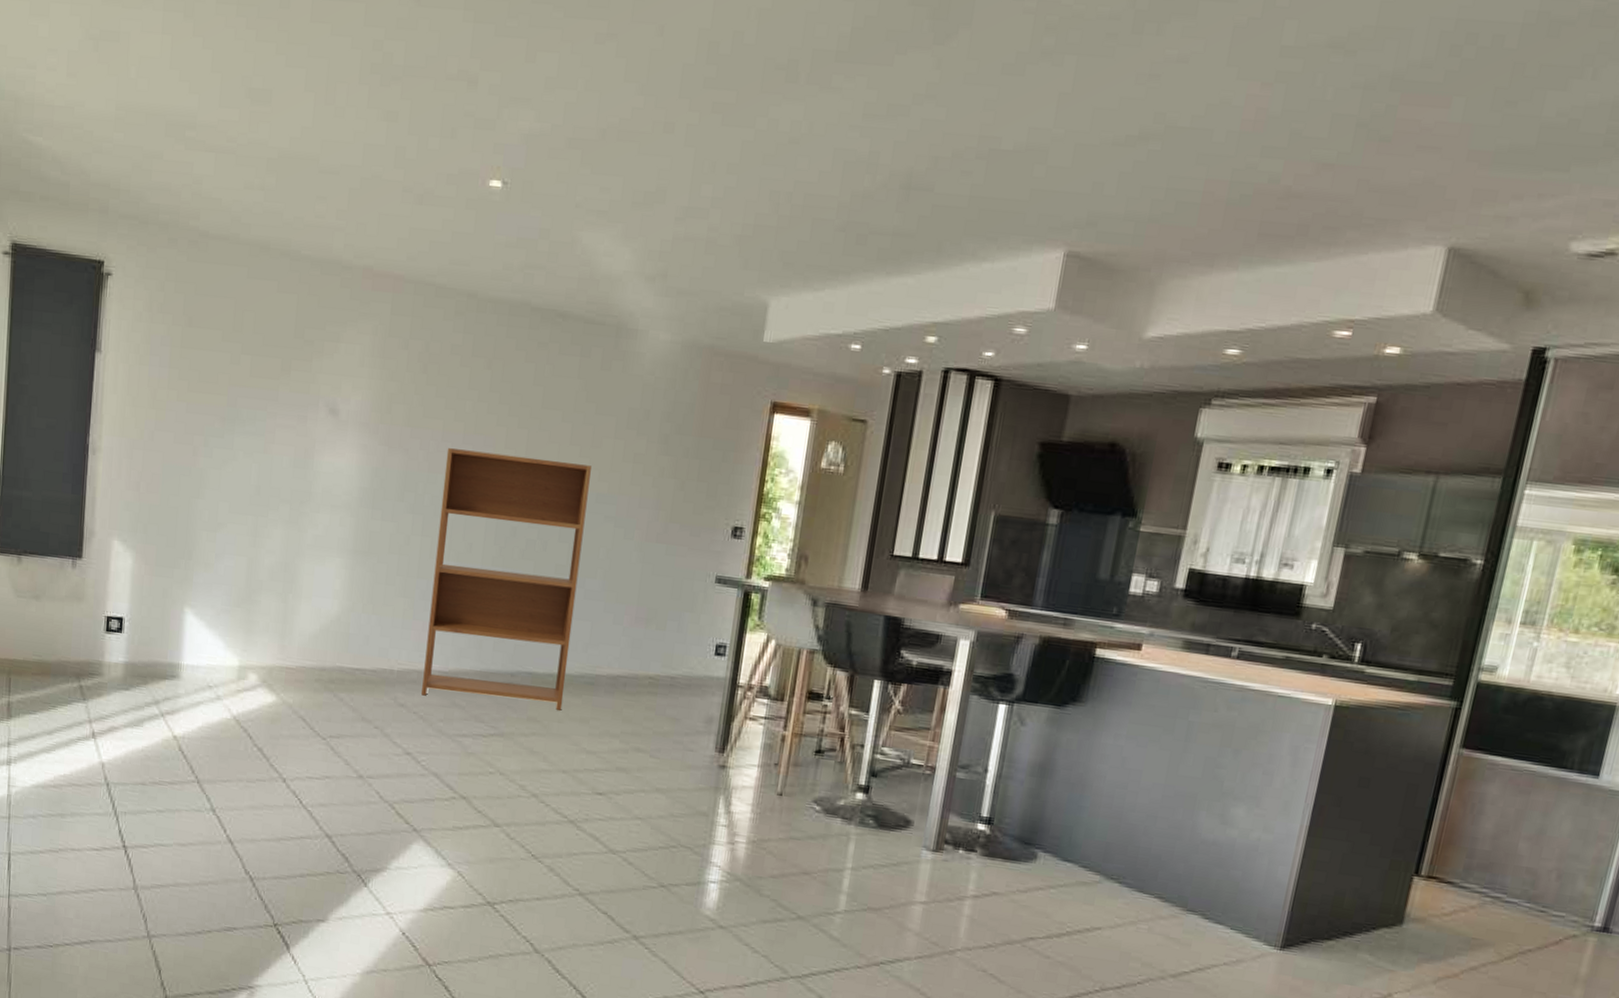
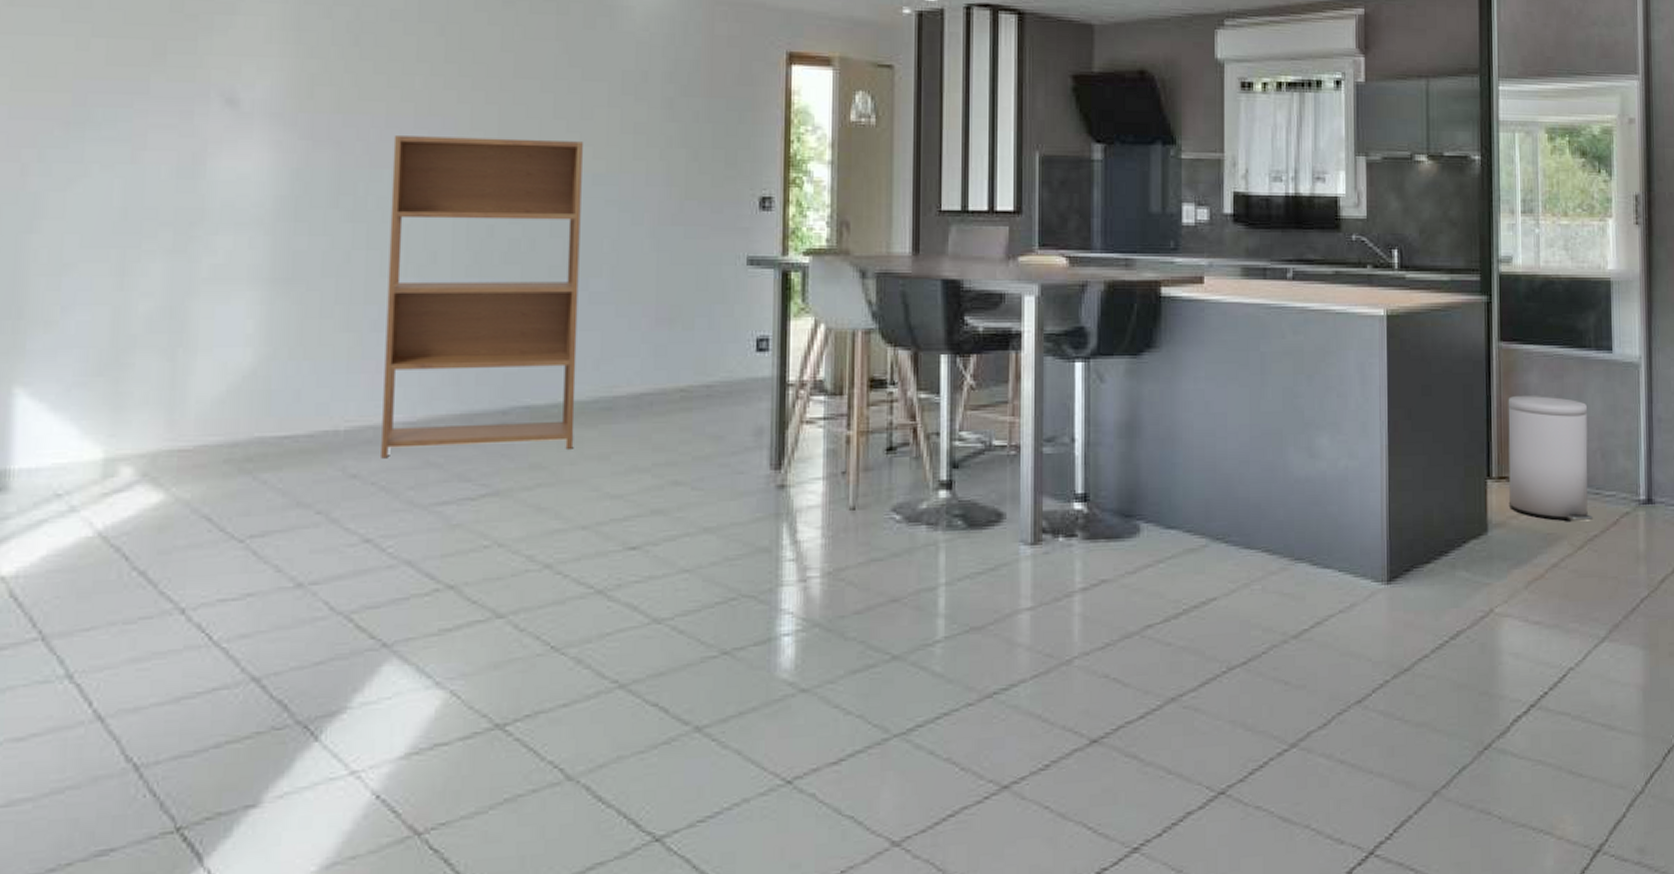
pedal bin: none [1433,802,1553,935] -> present [1508,395,1593,521]

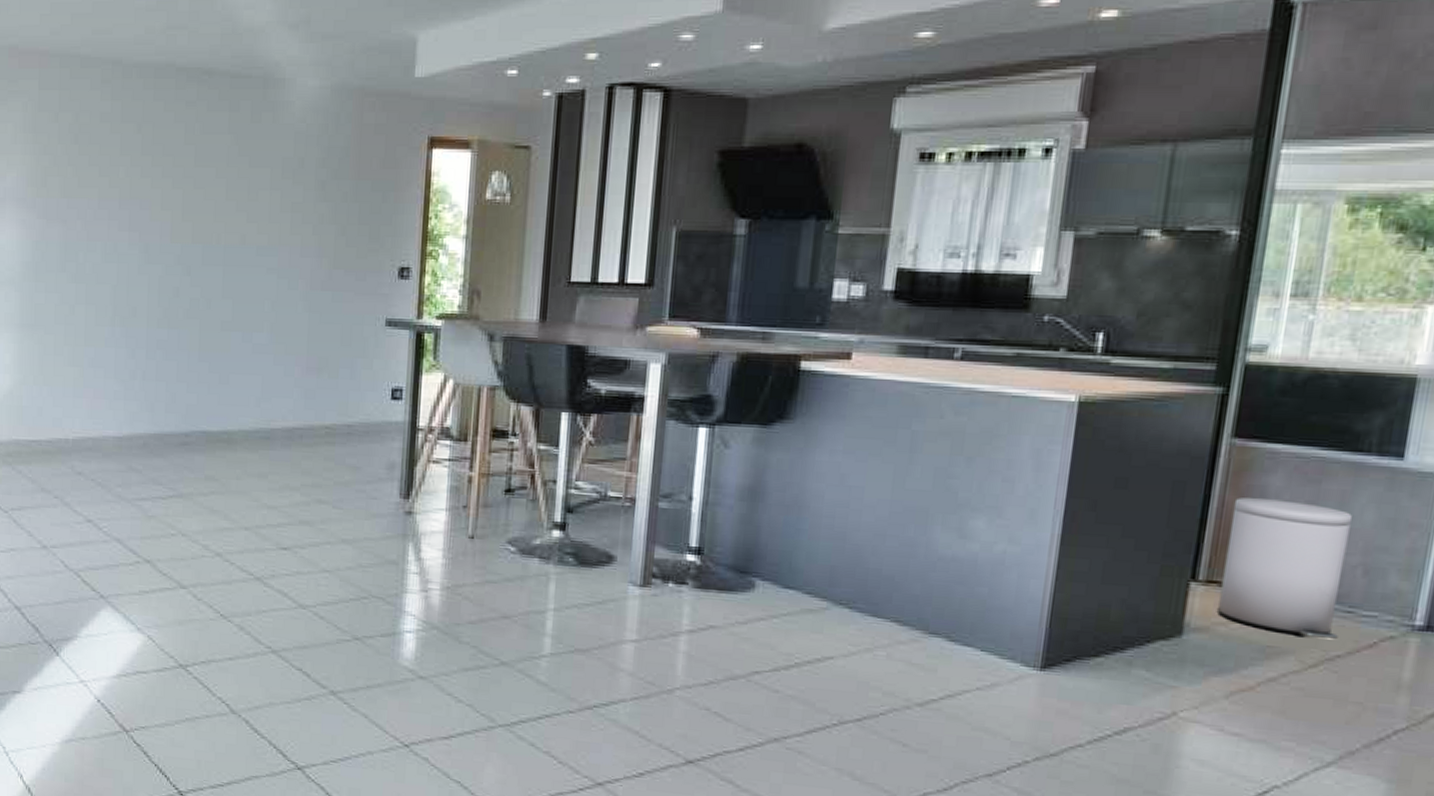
bookshelf: present [381,136,583,459] -> none [98,215,249,467]

